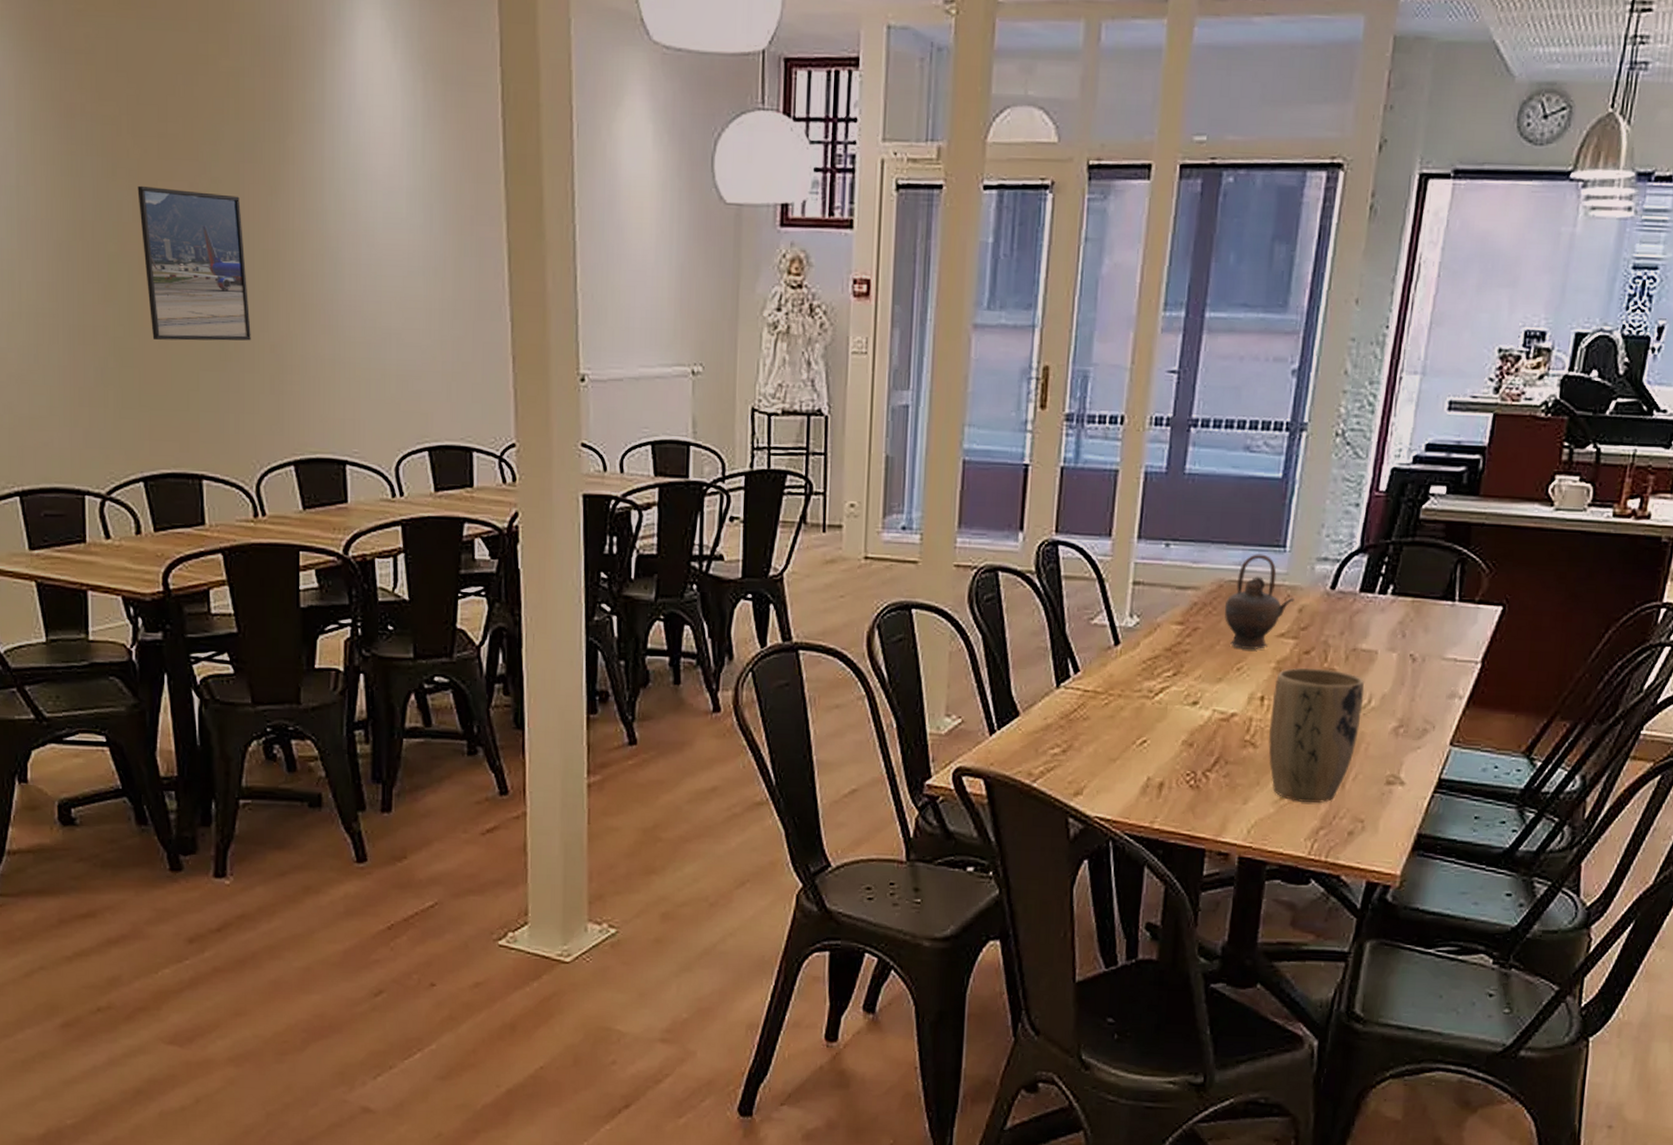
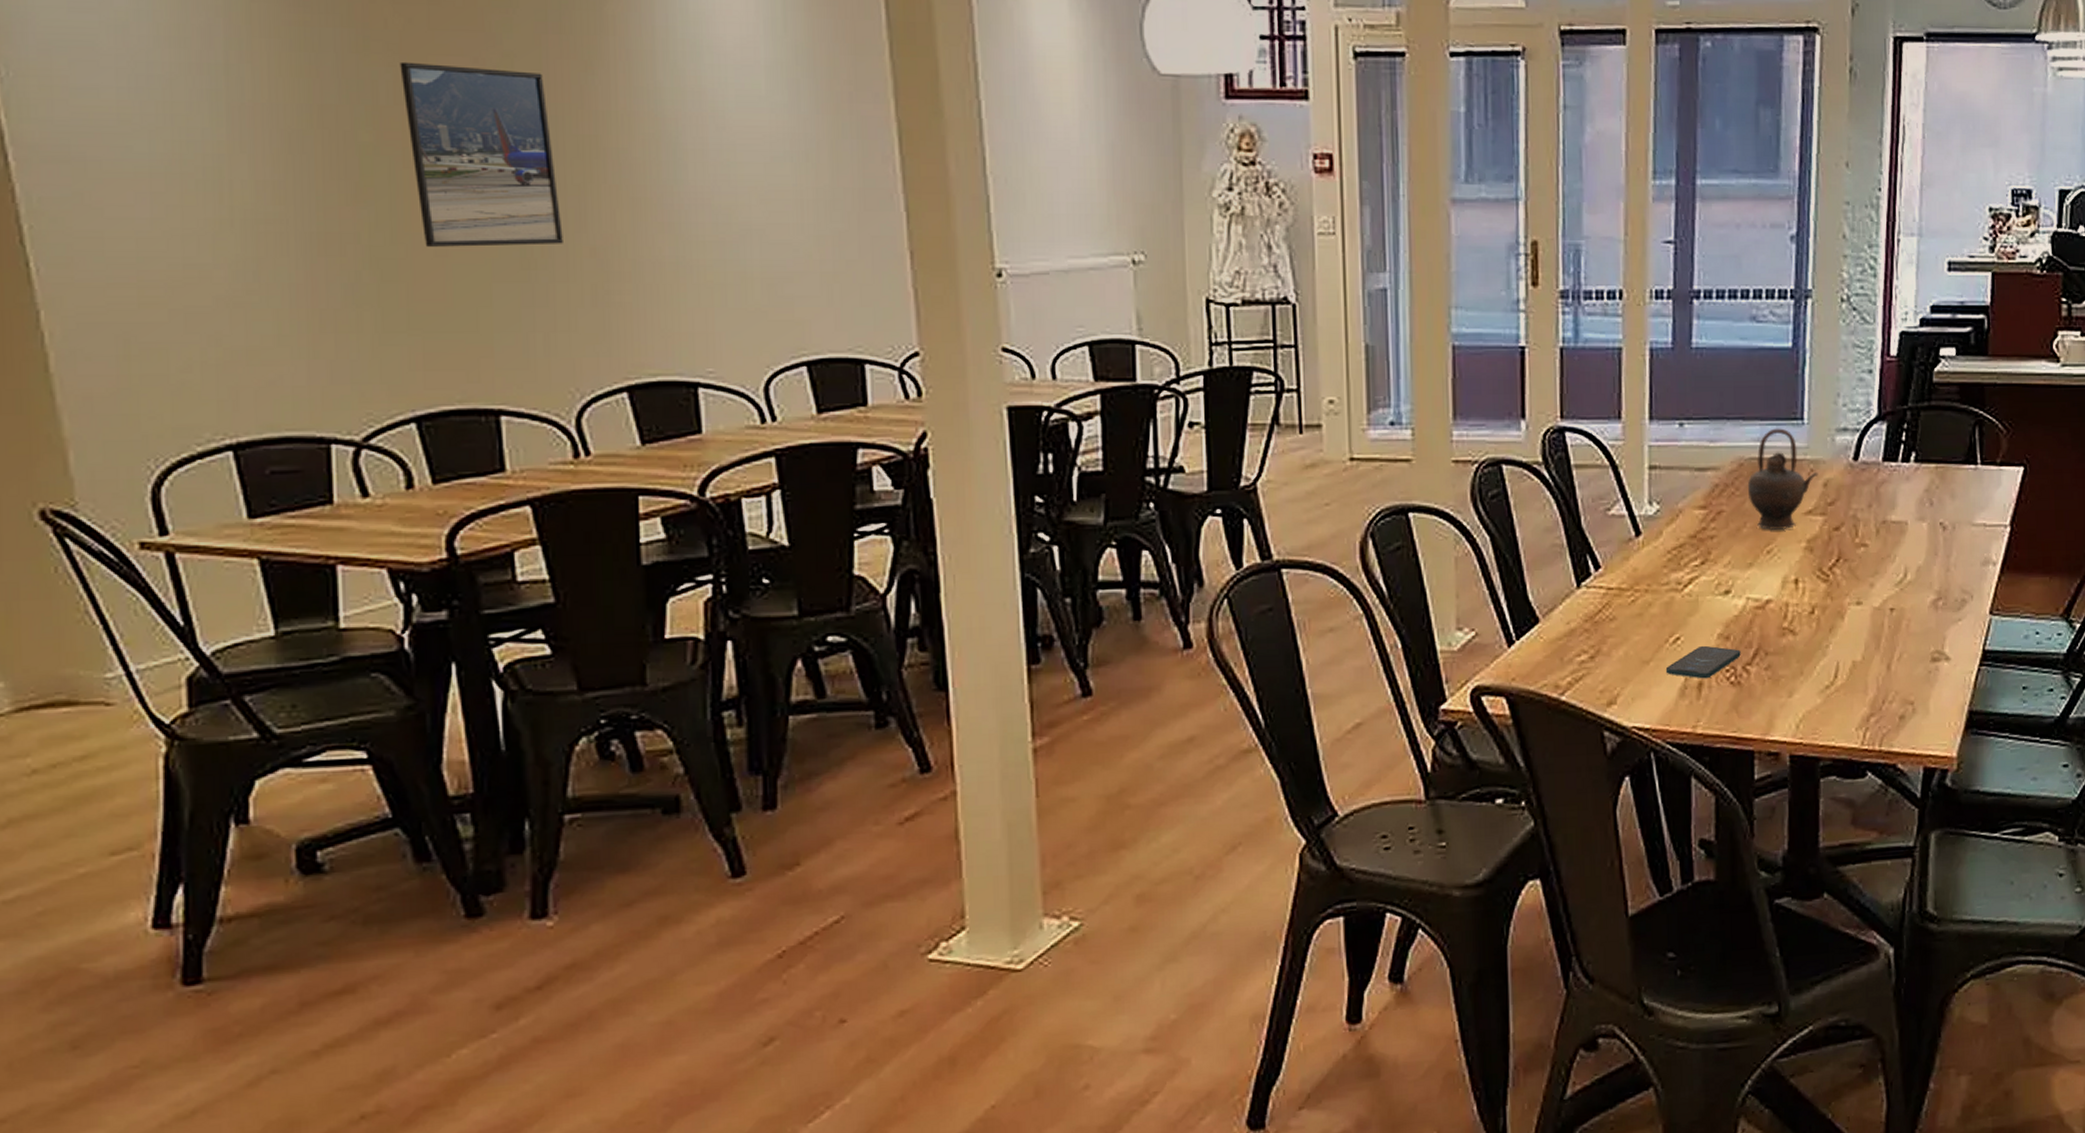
smartphone: none [1130,749,1202,780] -> present [1665,645,1741,679]
plant pot: present [1268,667,1365,803] -> none [1806,544,1899,689]

